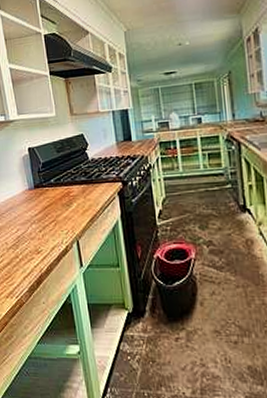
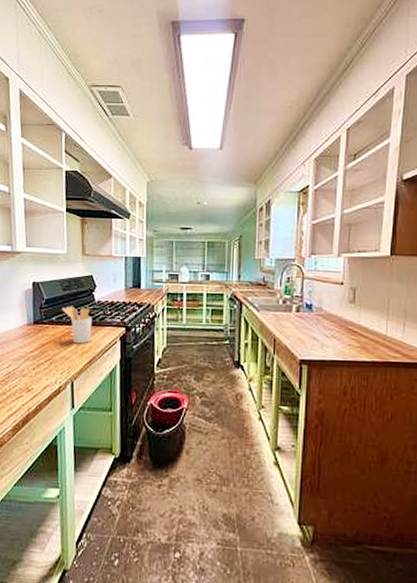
utensil holder: none [58,166,90,203] -> present [62,306,93,344]

